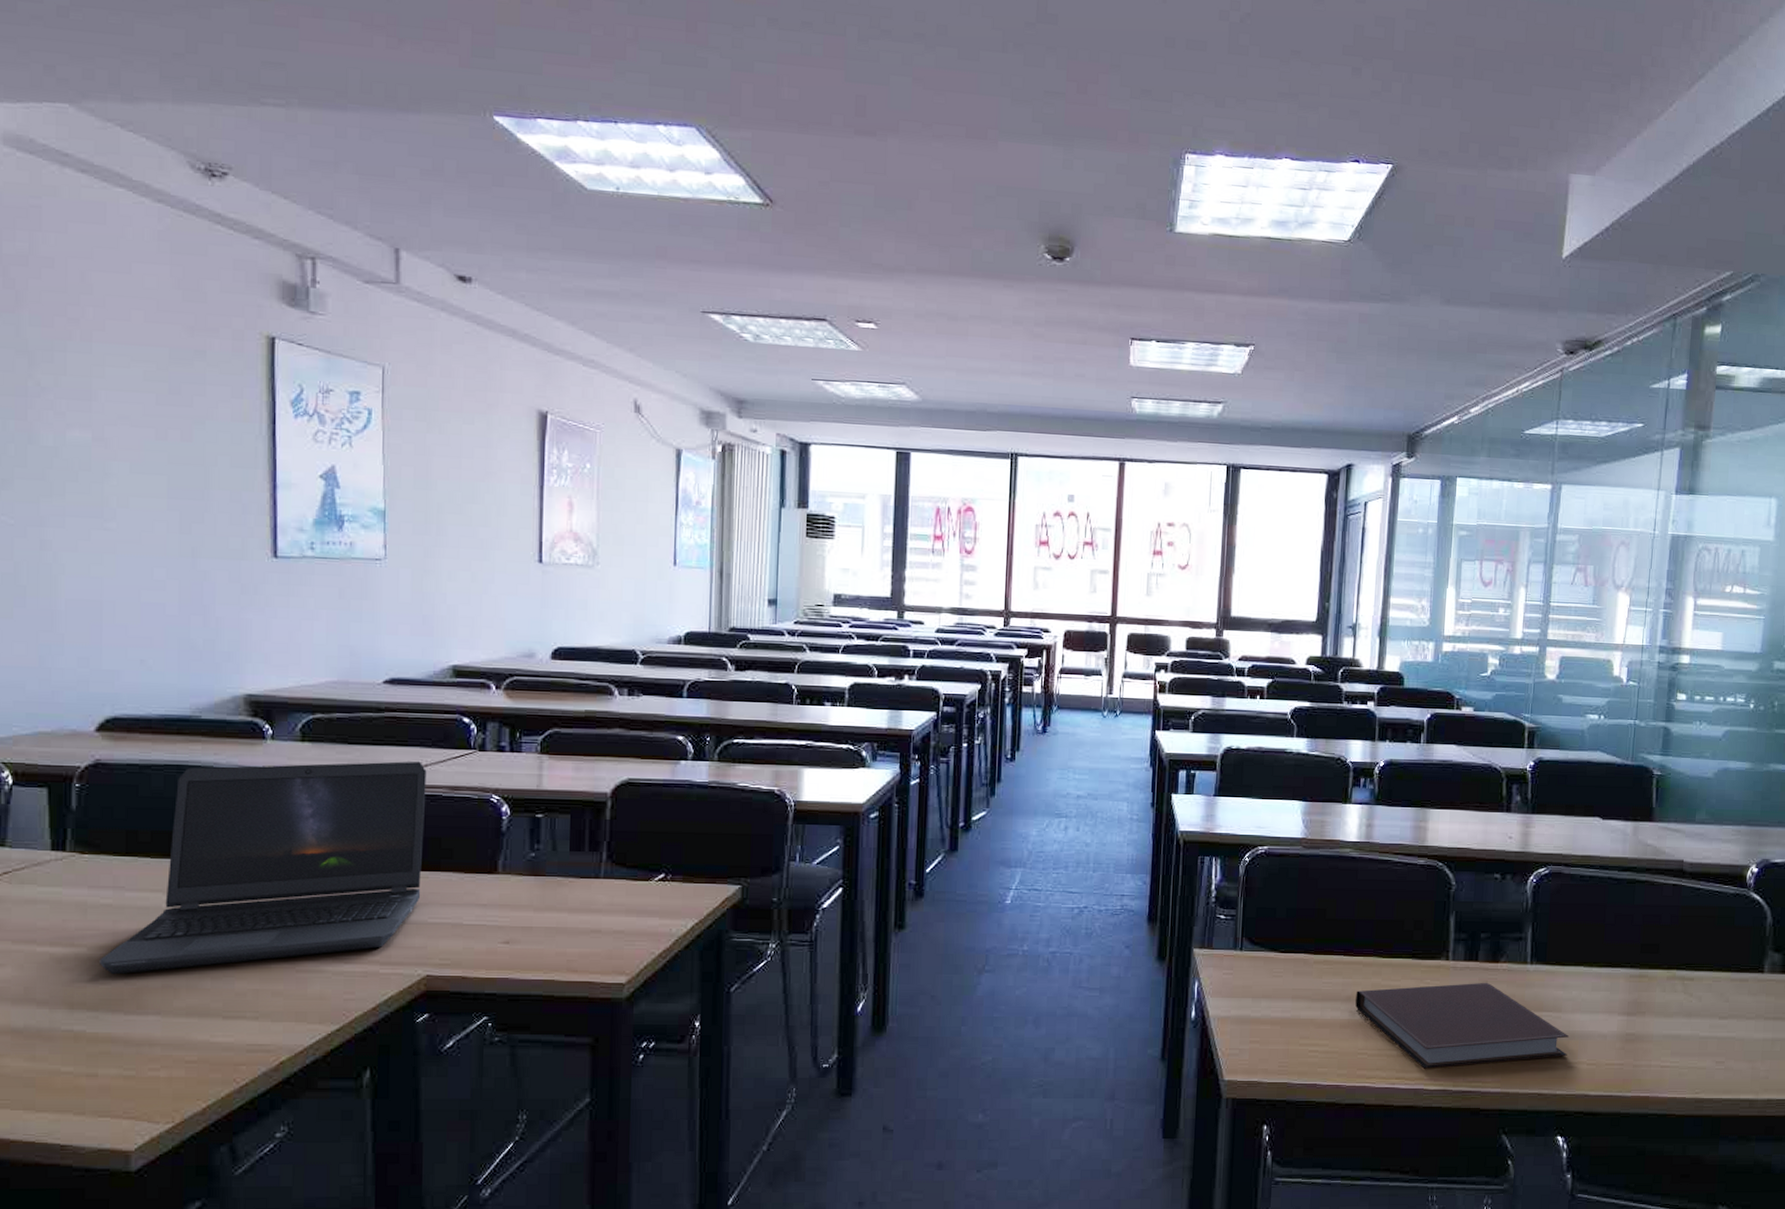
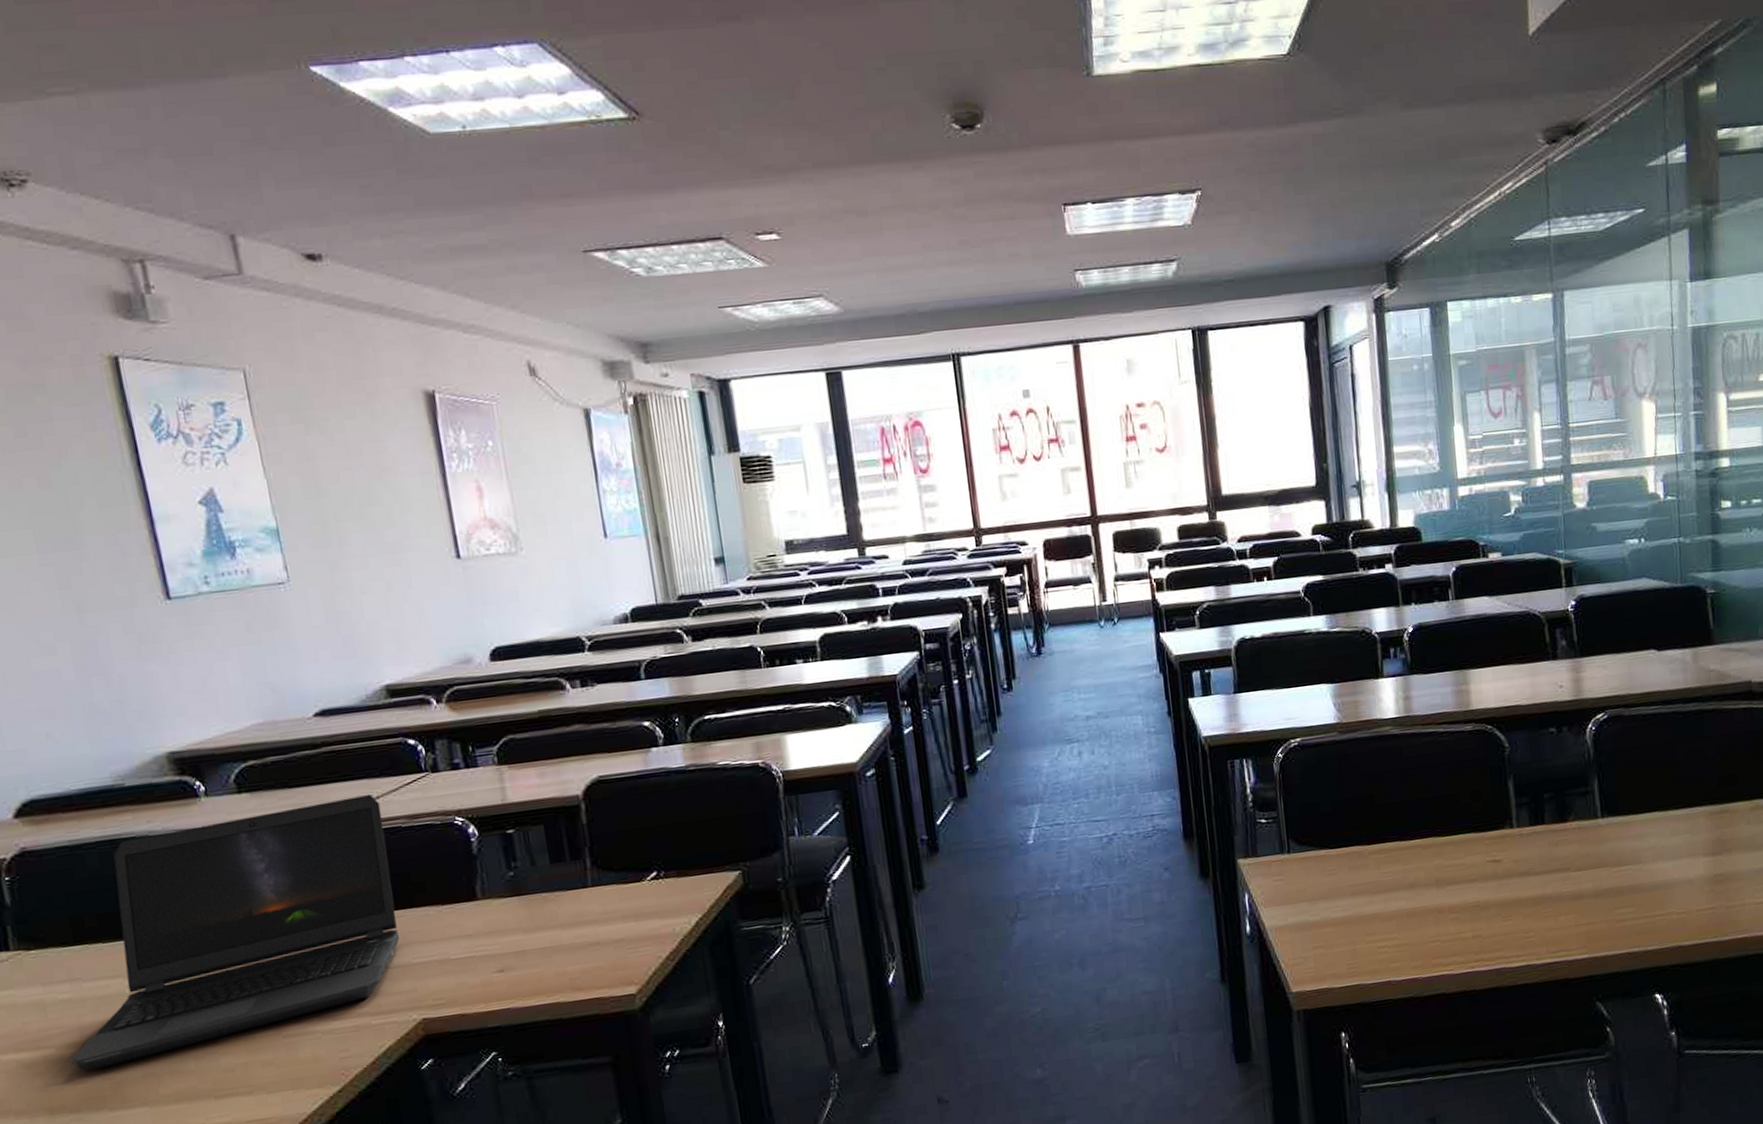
notebook: present [1355,982,1570,1069] -> none [1419,844,1654,947]

